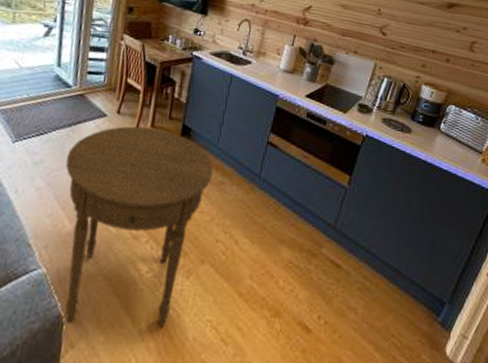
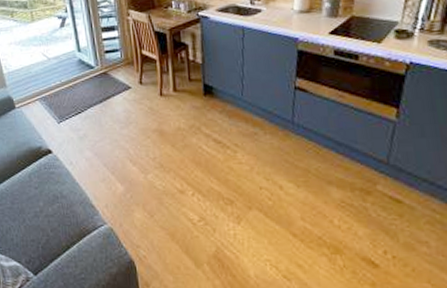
side table: present [65,126,213,327] -> none [105,92,244,267]

